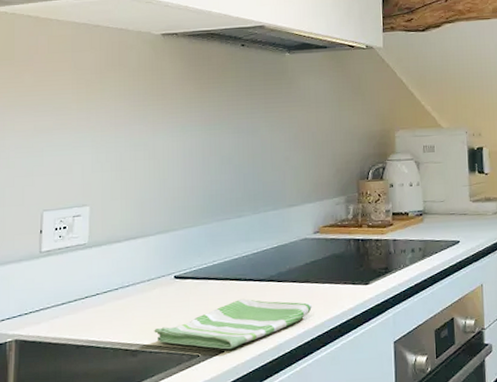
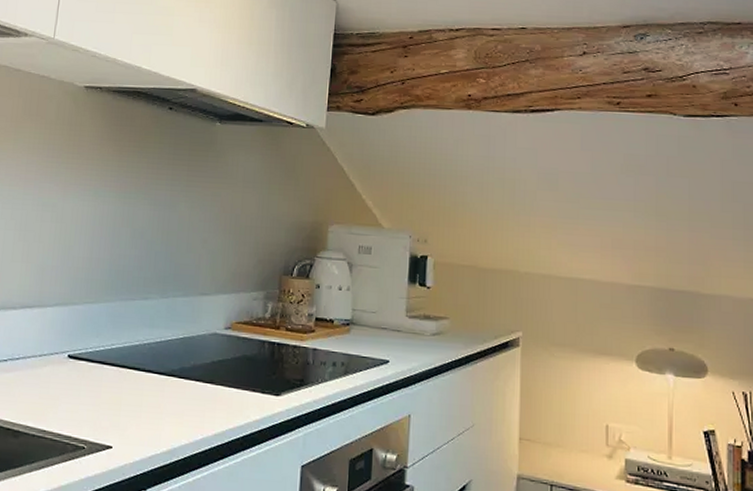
dish towel: present [154,298,313,350] -> none [39,390,215,446]

